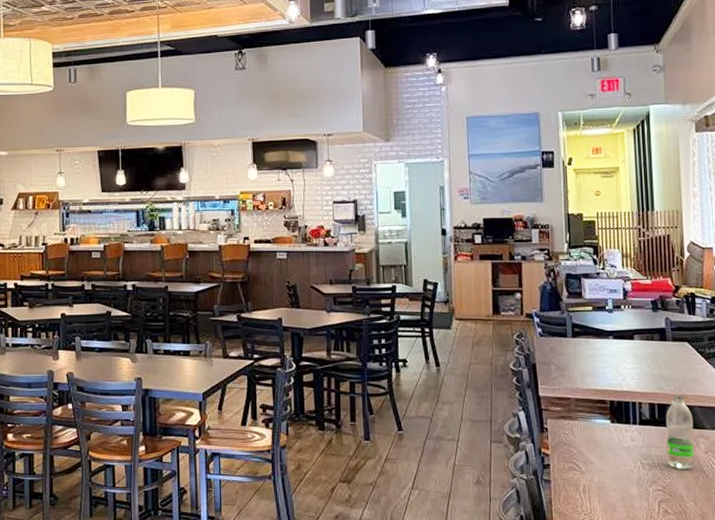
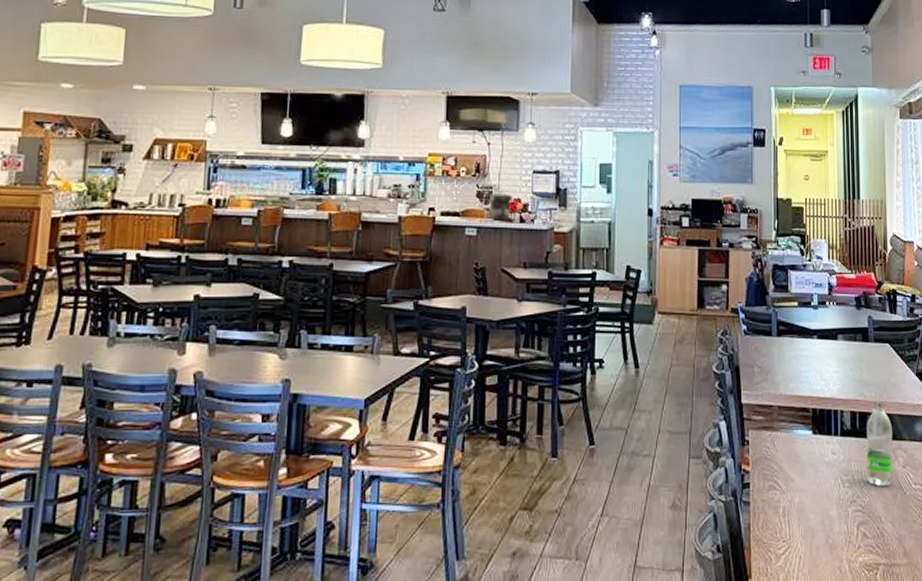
coffee maker: none [296,222,318,246] -> present [489,193,513,222]

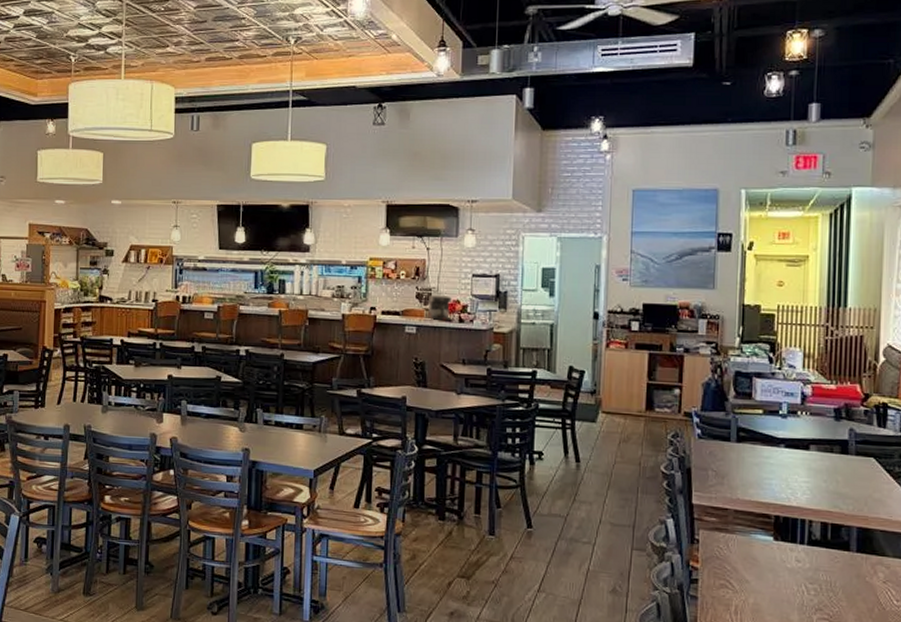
bottle: present [866,402,893,487] -> none [836,515,873,600]

